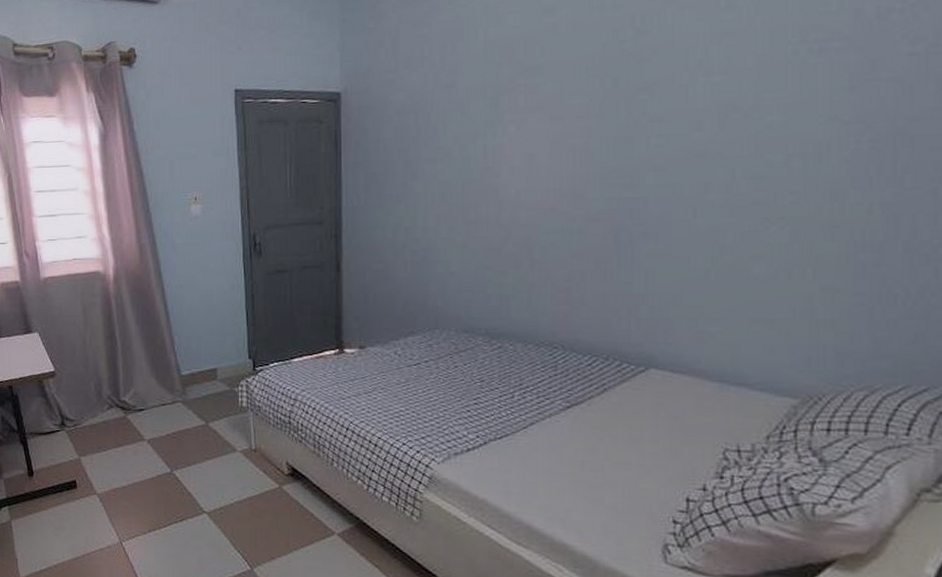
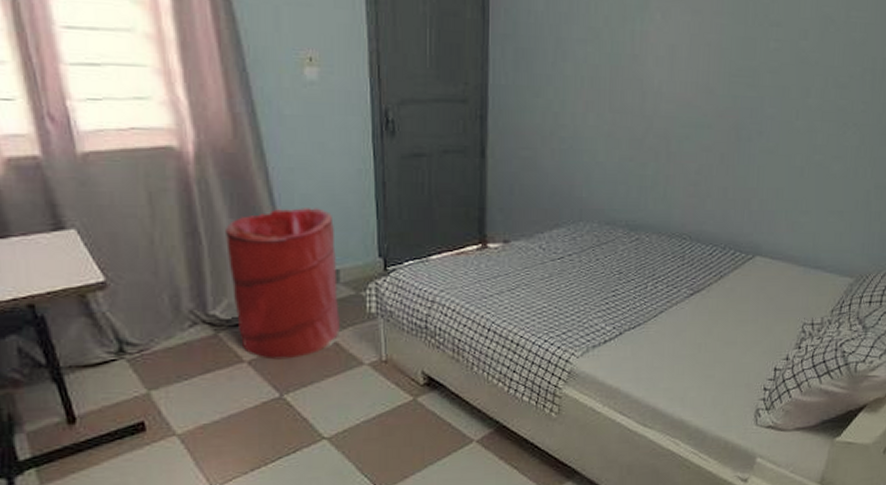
laundry hamper: none [133,317,217,441] -> present [226,208,340,360]

